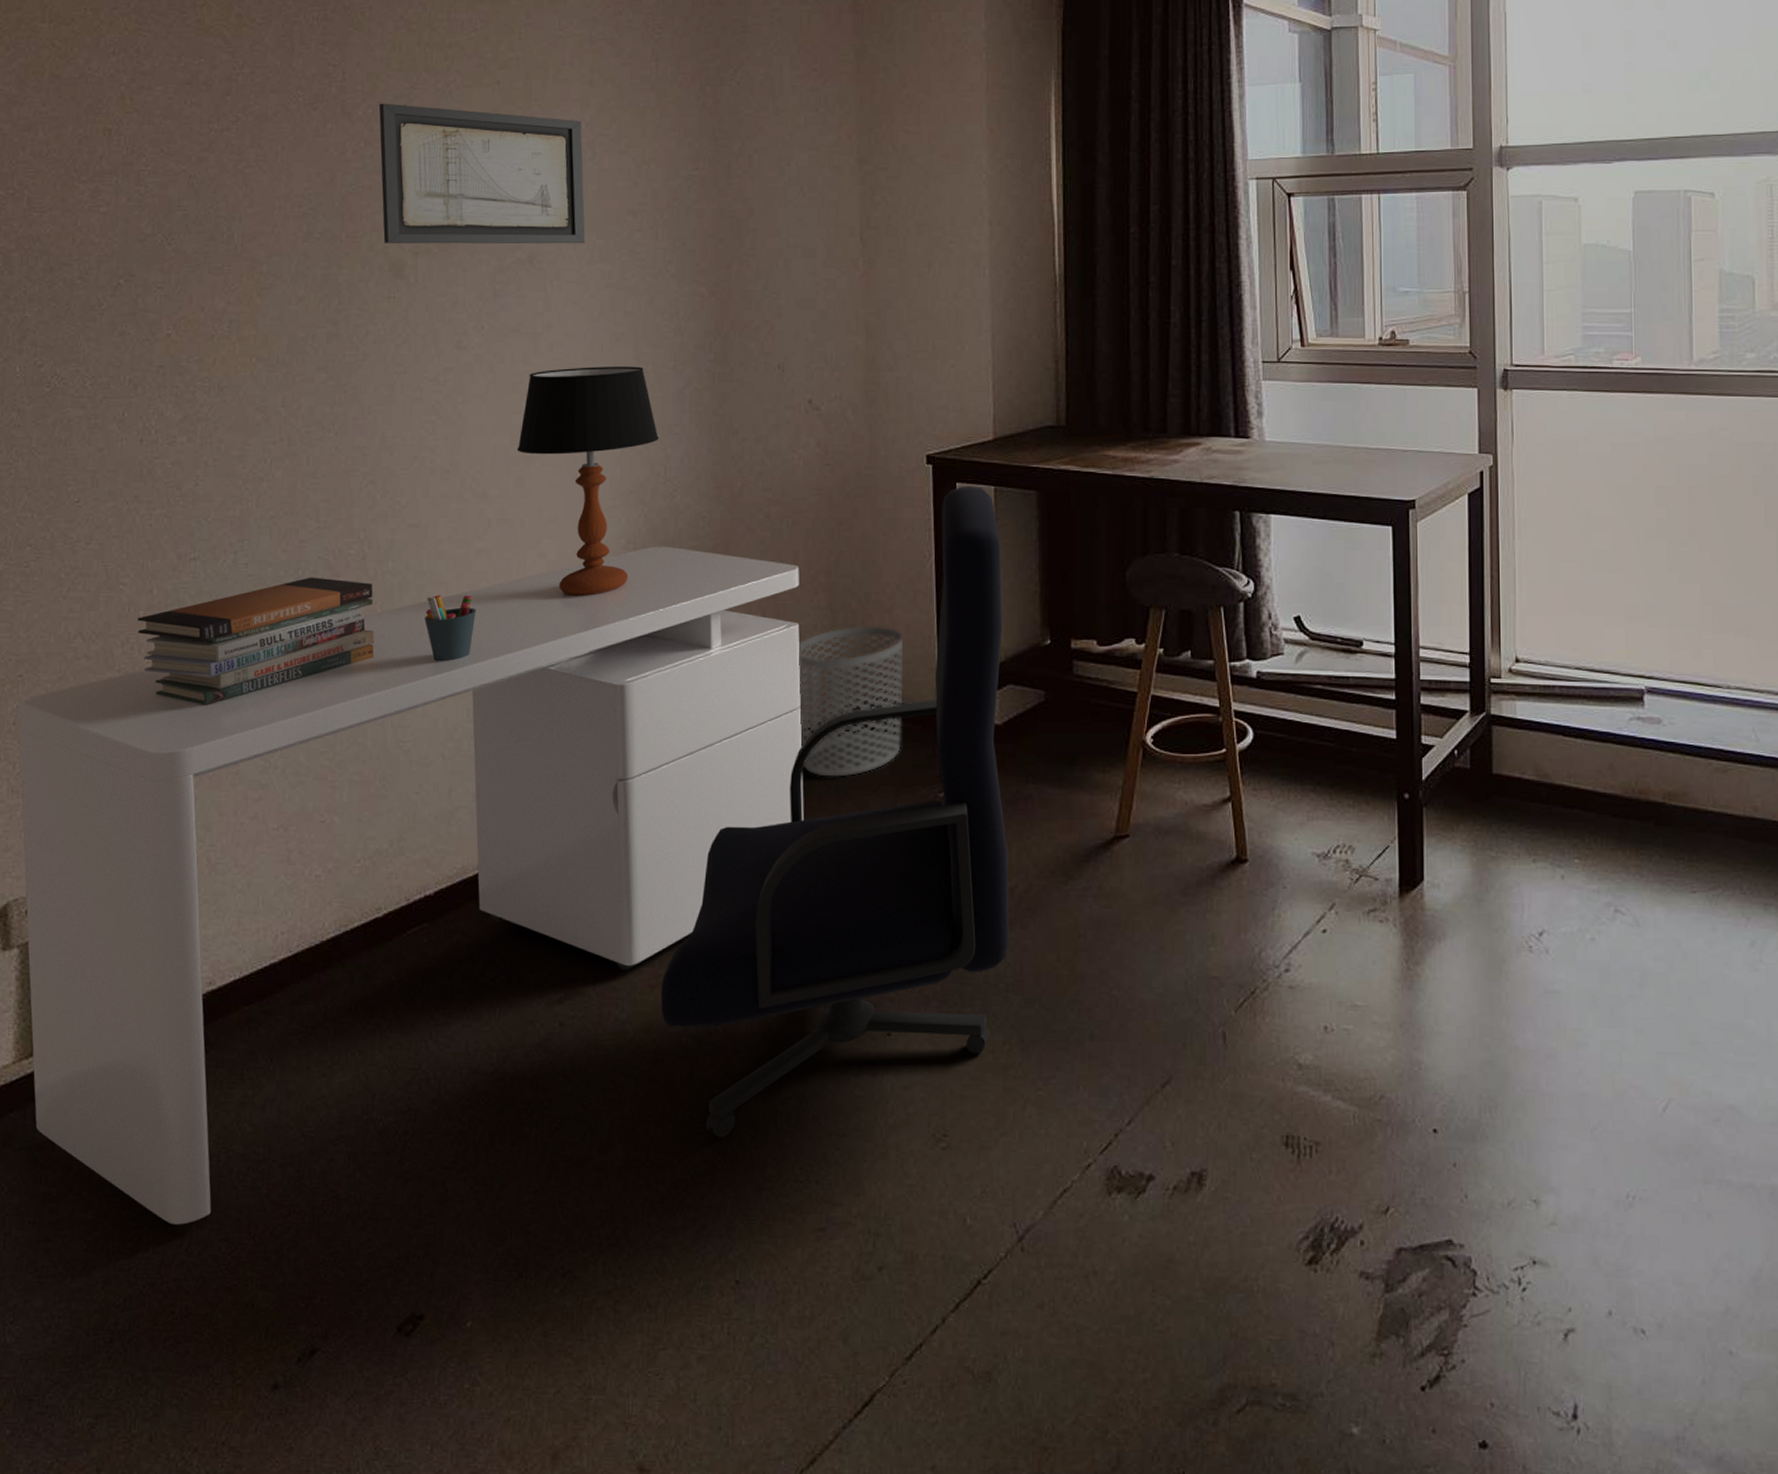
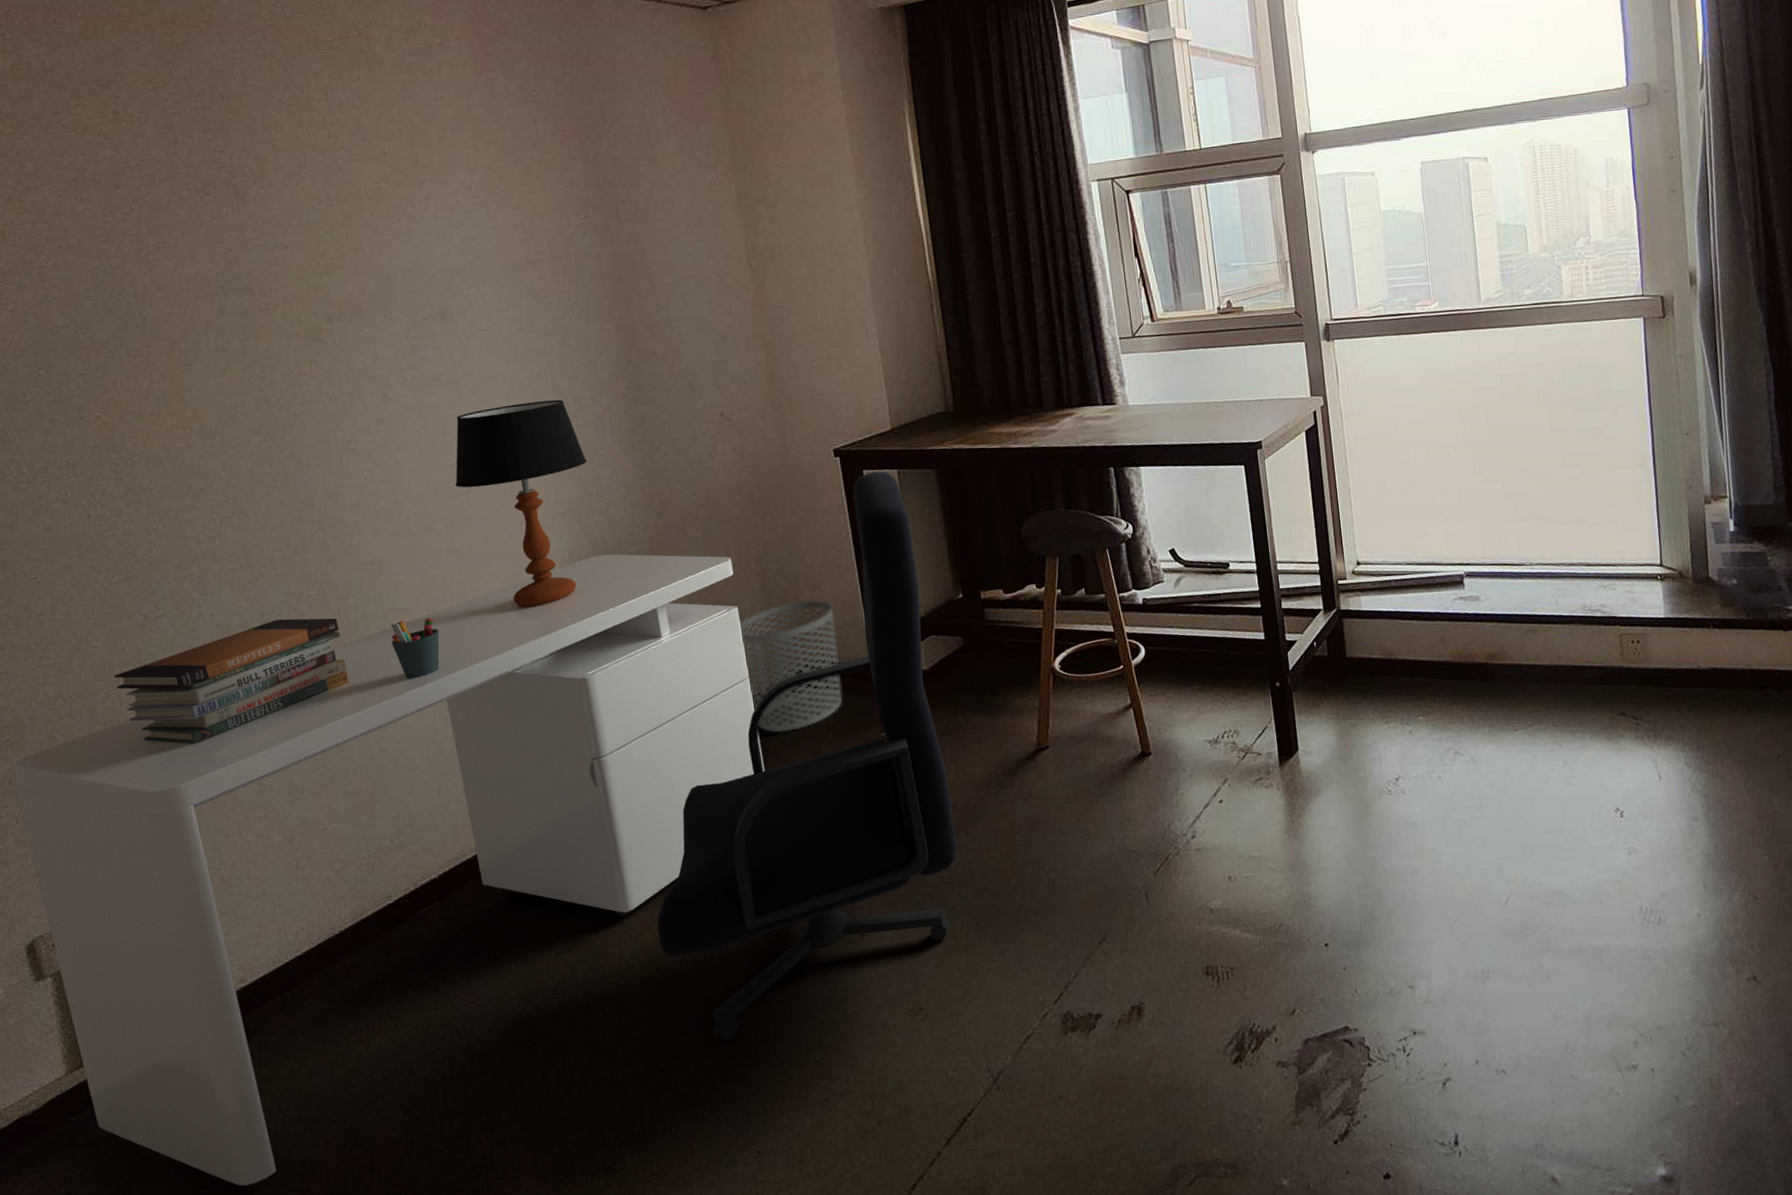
wall art: present [378,103,585,244] -> none [270,182,491,312]

